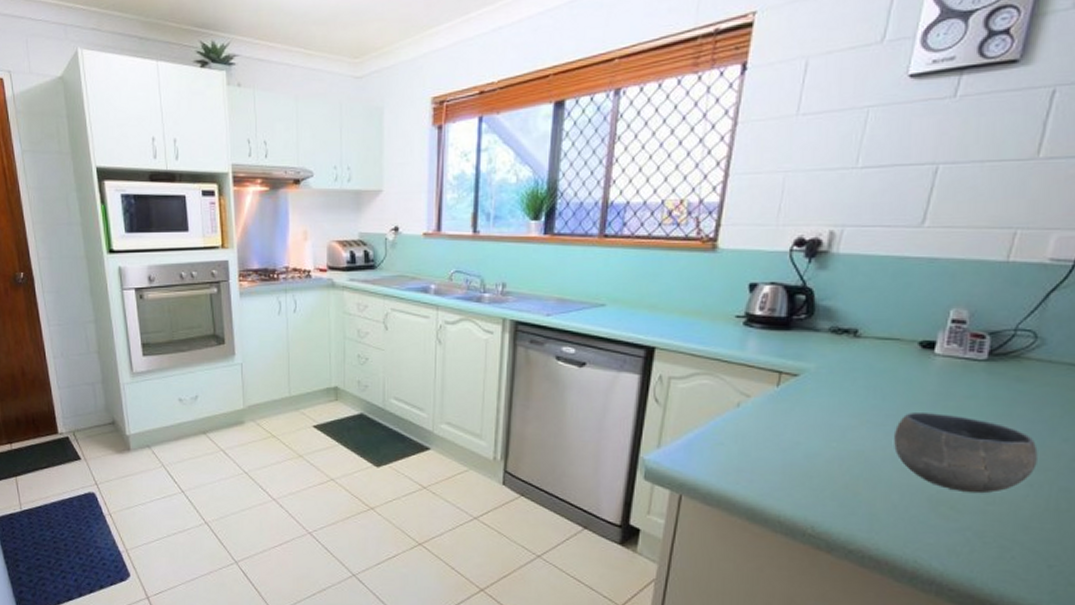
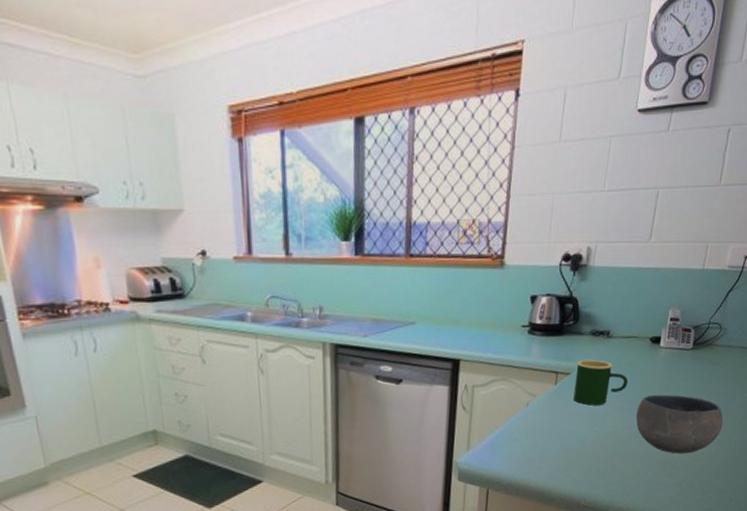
mug: none [802,360,883,416] -> present [574,359,628,406]

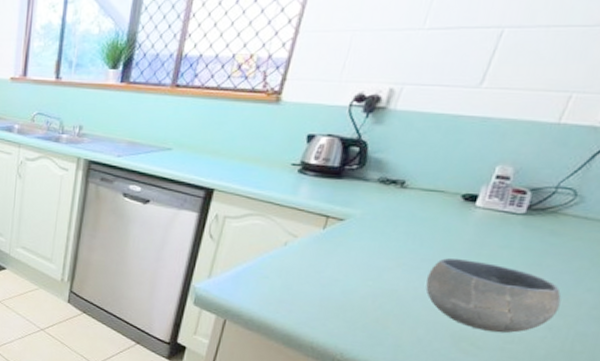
mug: present [574,359,628,406] -> none [344,207,422,258]

